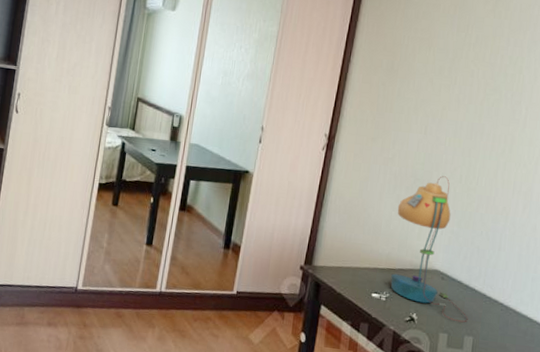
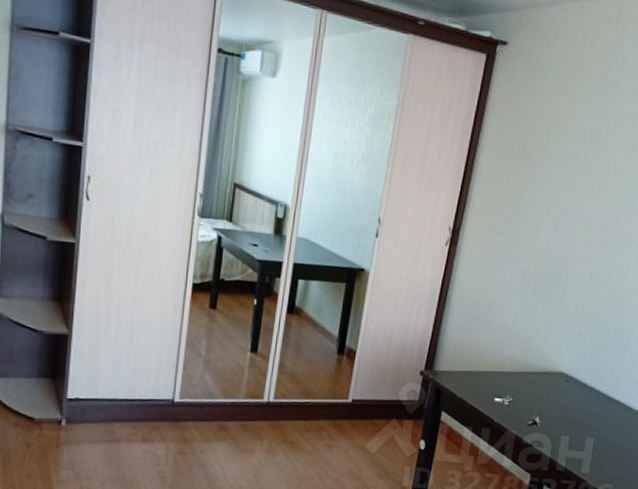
desk lamp: present [391,176,469,323] -> none [514,273,591,425]

